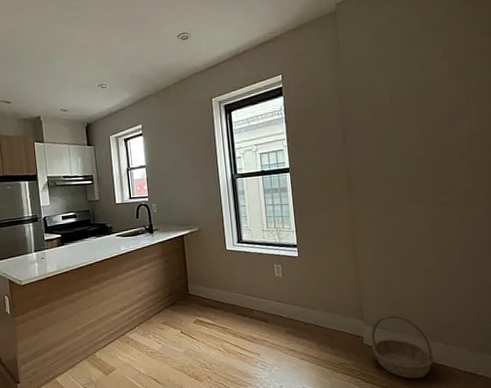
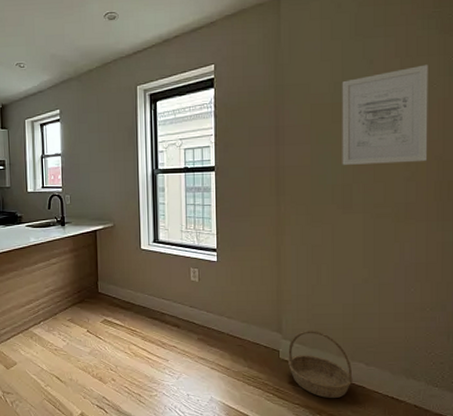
wall art: none [398,63,482,159] -> present [342,64,428,165]

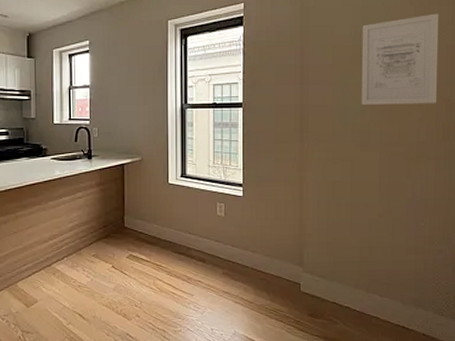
basket: present [288,329,353,399] -> none [309,263,368,330]

